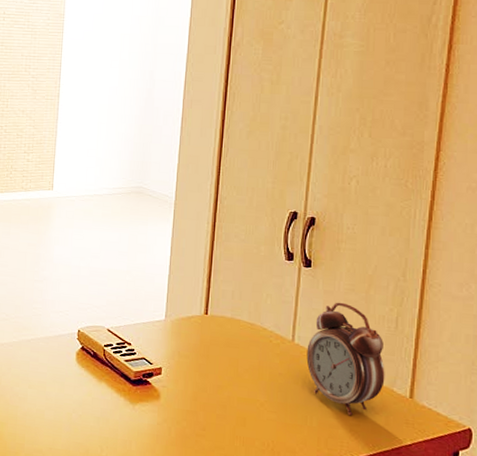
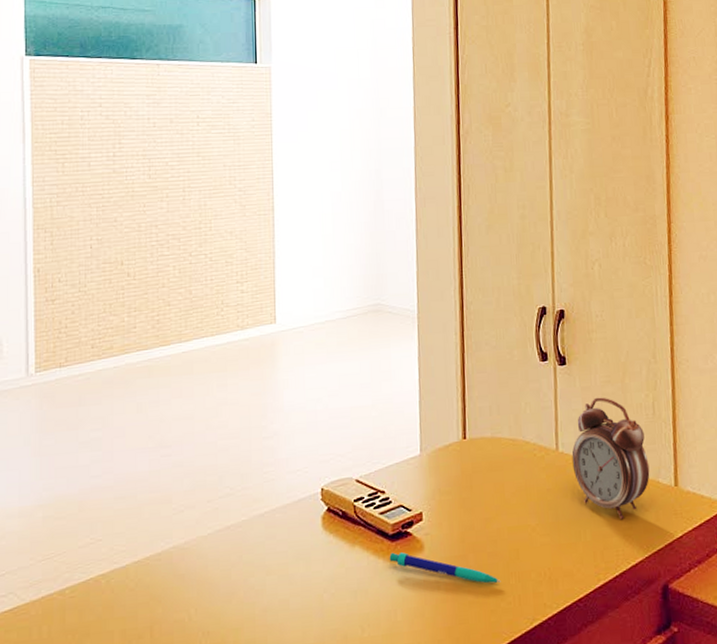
pen: none [129,394,226,442] -> present [389,552,501,584]

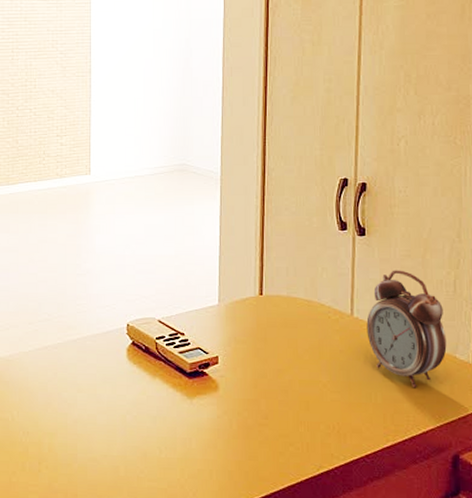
pen: present [389,552,501,584] -> none [186,388,290,429]

